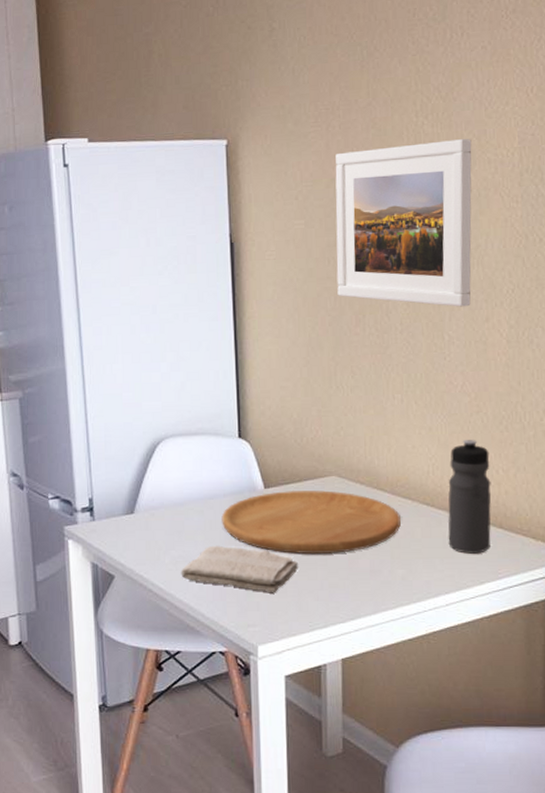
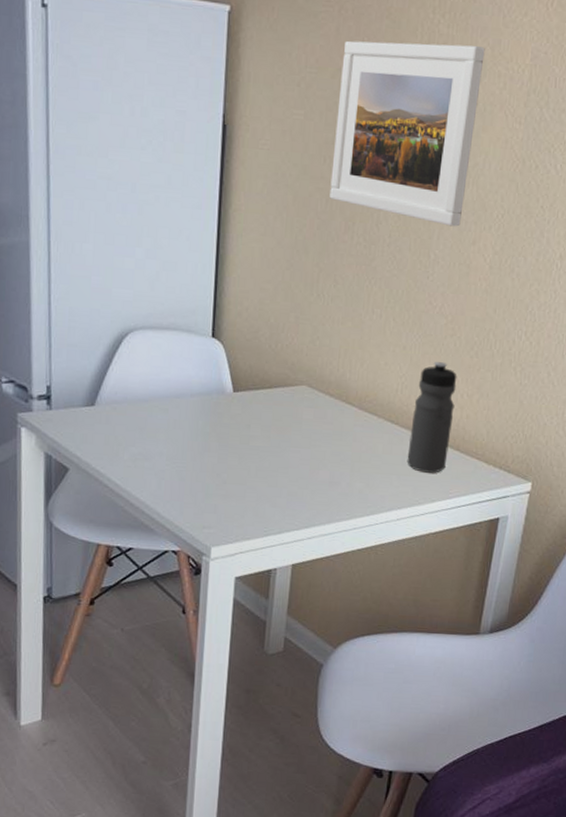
washcloth: present [181,545,298,593] -> none [139,445,259,498]
cutting board: present [221,490,401,554] -> none [186,396,365,463]

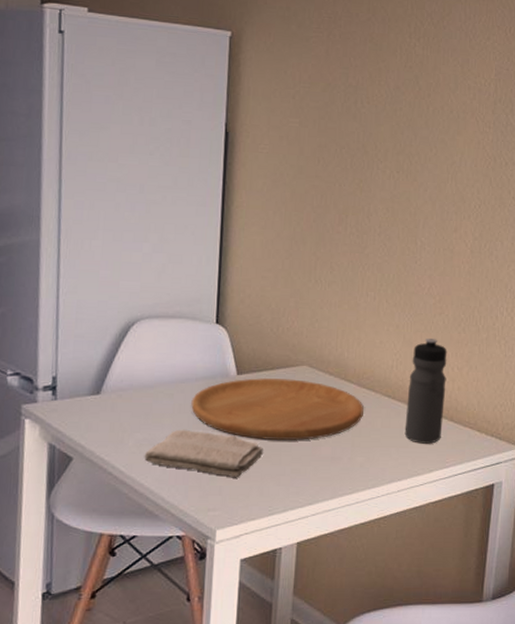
washcloth: none [139,445,259,498] -> present [144,429,263,478]
cutting board: none [186,396,365,463] -> present [191,377,364,440]
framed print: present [329,40,485,227] -> none [324,60,456,217]

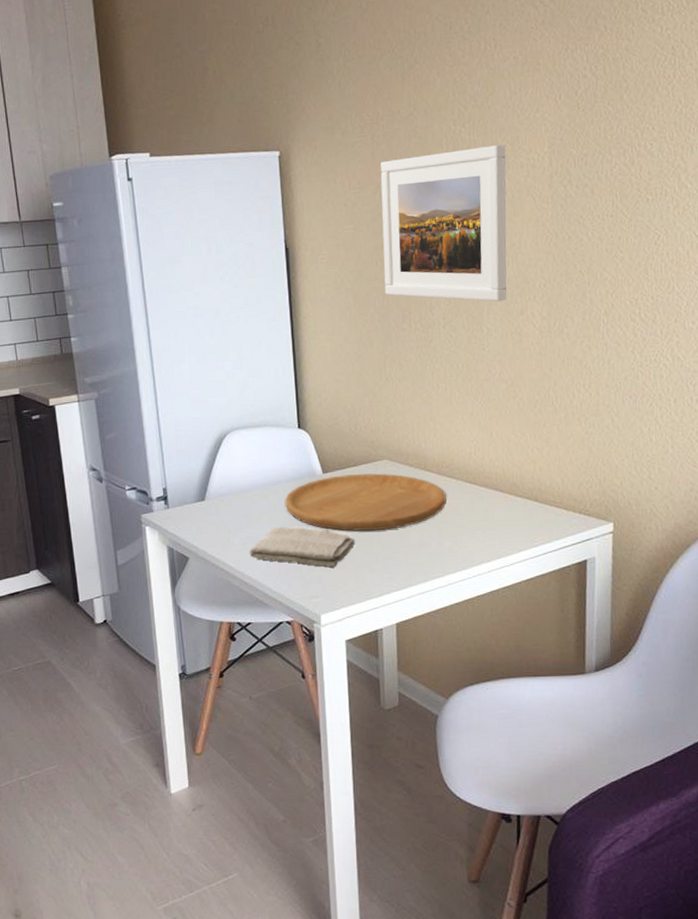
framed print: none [324,60,456,217] -> present [380,144,507,302]
water bottle: present [404,339,447,444] -> none [488,422,528,525]

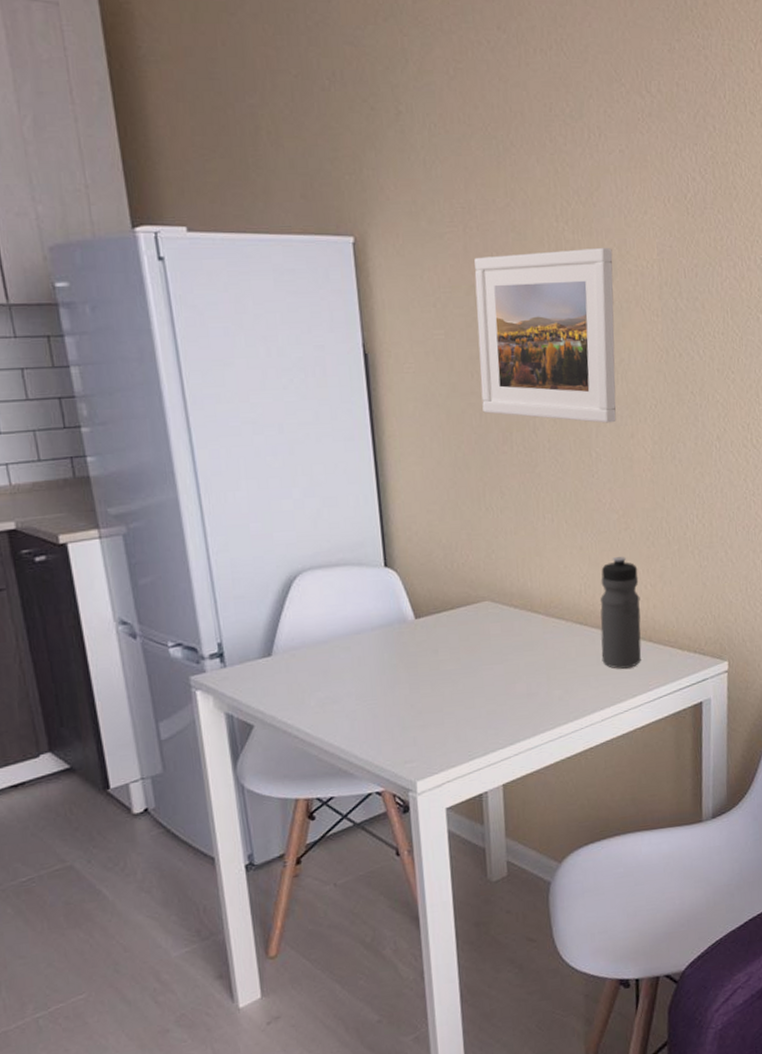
washcloth: present [249,526,355,568] -> none [329,682,455,727]
cutting board: present [284,473,447,531] -> none [370,616,556,684]
water bottle: none [488,422,528,525] -> present [600,557,642,669]

